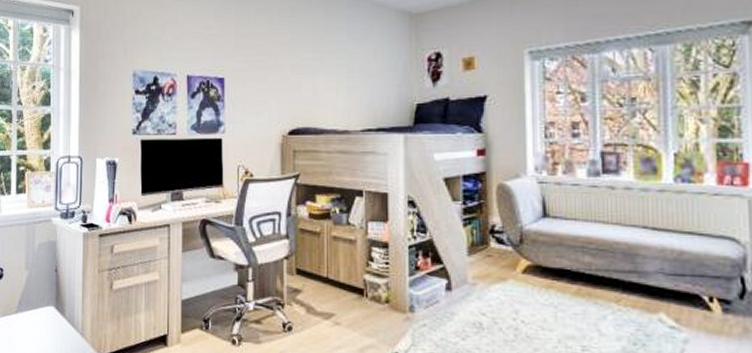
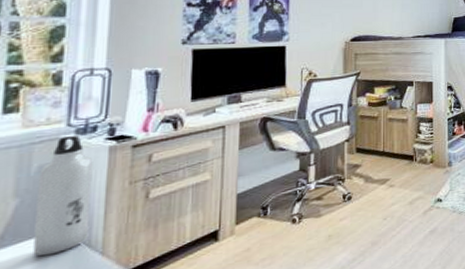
water bottle: none [39,218,73,327] -> present [33,135,93,257]

